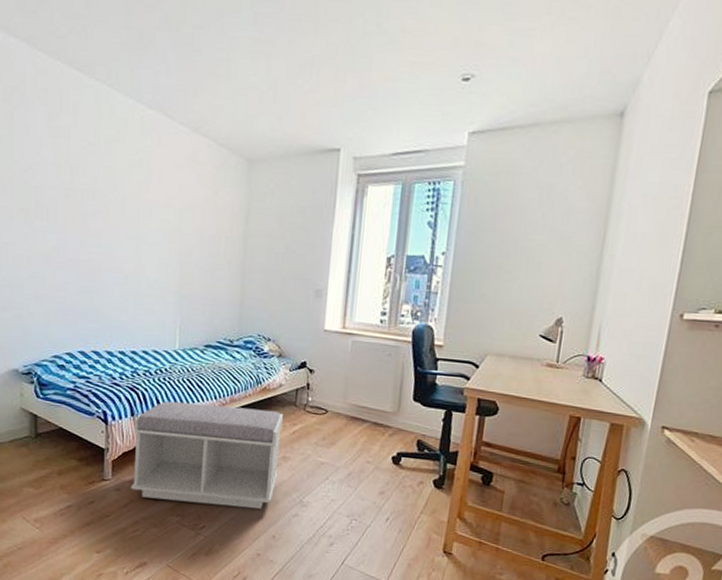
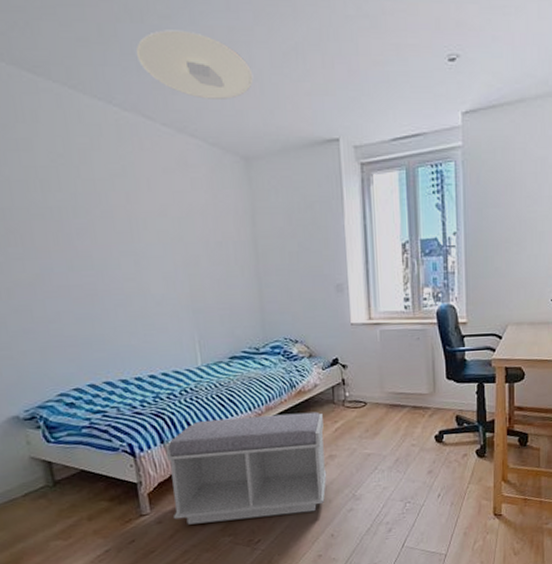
ceiling light: none [168,38,269,105] -> present [136,29,254,99]

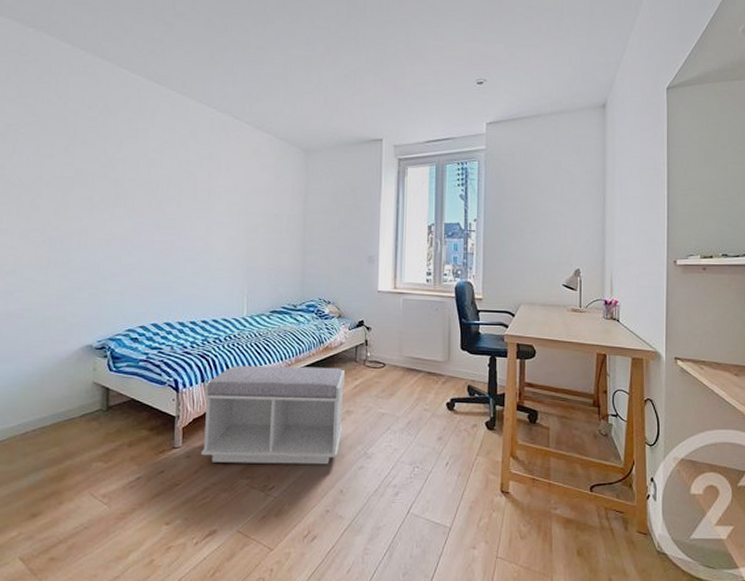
ceiling light: present [136,29,254,99] -> none [234,56,320,107]

